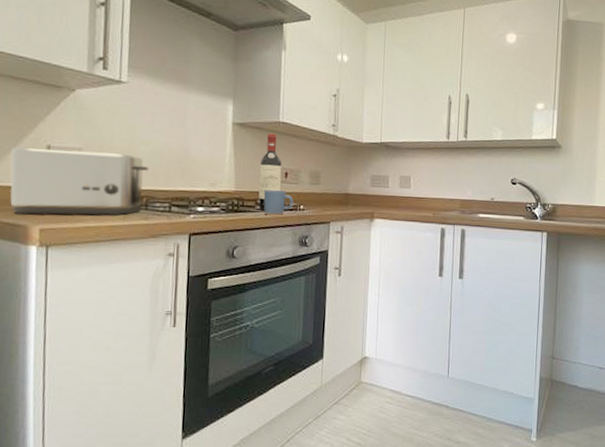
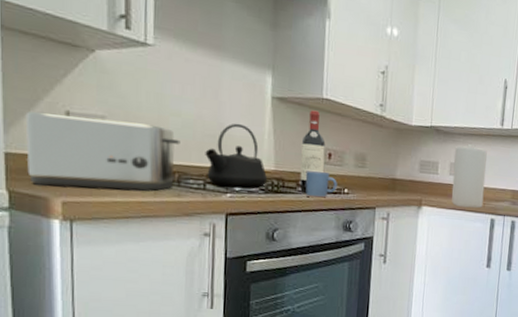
kettle: none [171,148,229,211] -> present [205,123,268,191]
paper towel holder: none [402,158,436,219] -> present [451,144,488,209]

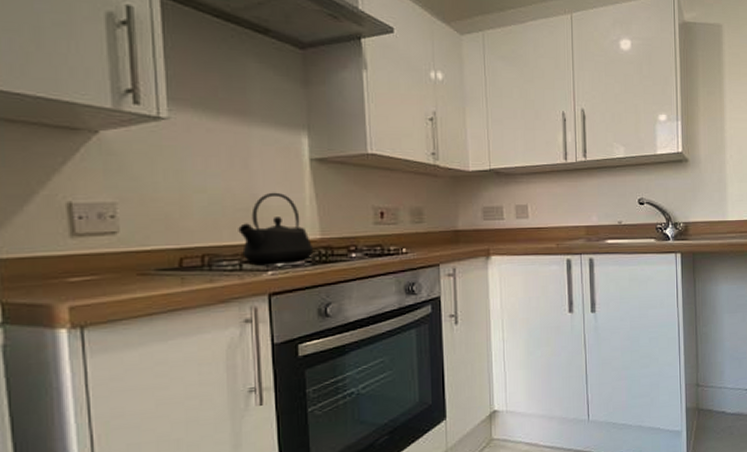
toaster: present [25,111,180,191] -> none [17,206,208,293]
wine bottle: present [299,110,326,194] -> none [348,168,378,260]
mug: present [305,170,337,199] -> none [356,232,394,264]
paper towel holder: present [451,144,488,209] -> none [518,184,556,251]

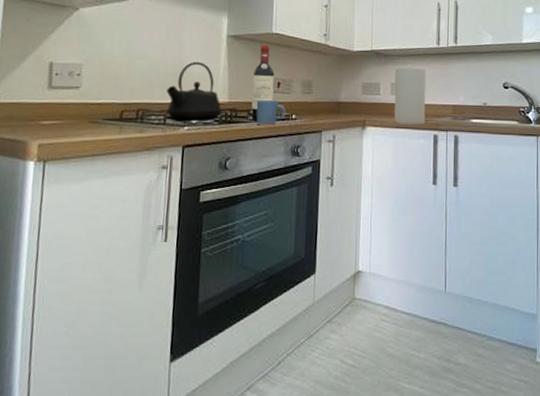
wine bottle: none [348,168,378,260] -> present [250,44,275,122]
mug: none [356,232,394,264] -> present [256,99,286,126]
paper towel holder: none [518,184,556,251] -> present [394,64,427,126]

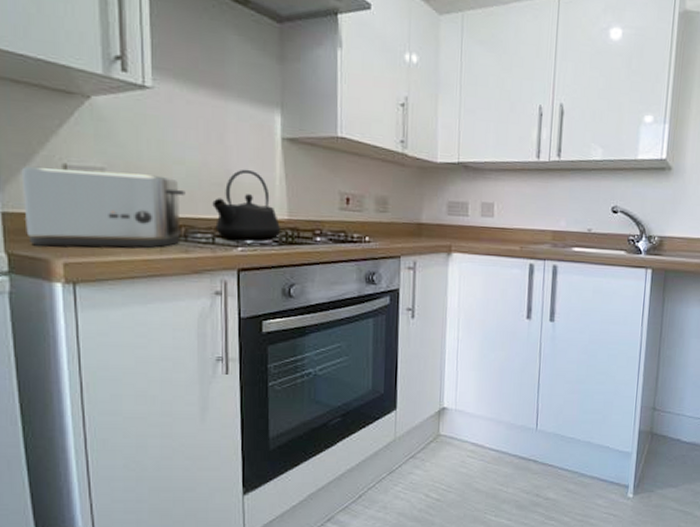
toaster: none [12,64,146,131] -> present [21,166,185,248]
wine bottle: present [250,44,275,122] -> none [315,150,343,244]
mug: present [256,99,286,126] -> none [322,218,357,249]
paper towel holder: present [394,64,427,126] -> none [484,181,523,253]

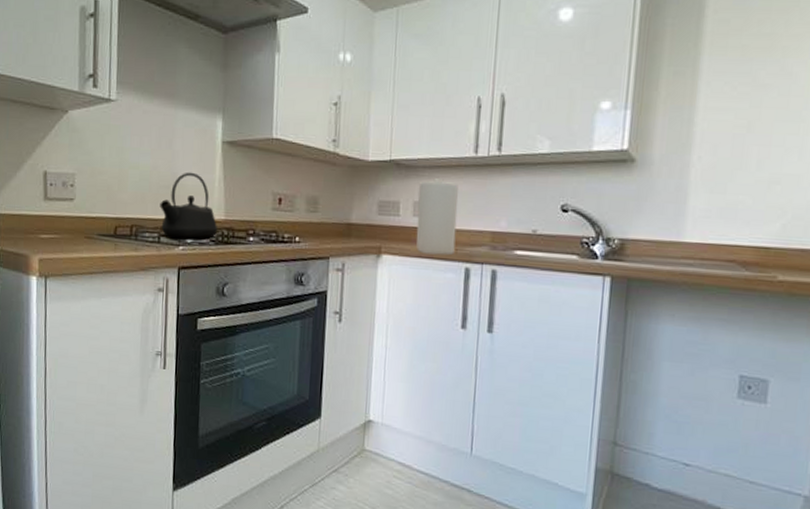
toaster: present [21,166,185,248] -> none [13,173,138,246]
paper towel holder: none [484,181,523,253] -> present [416,178,459,256]

